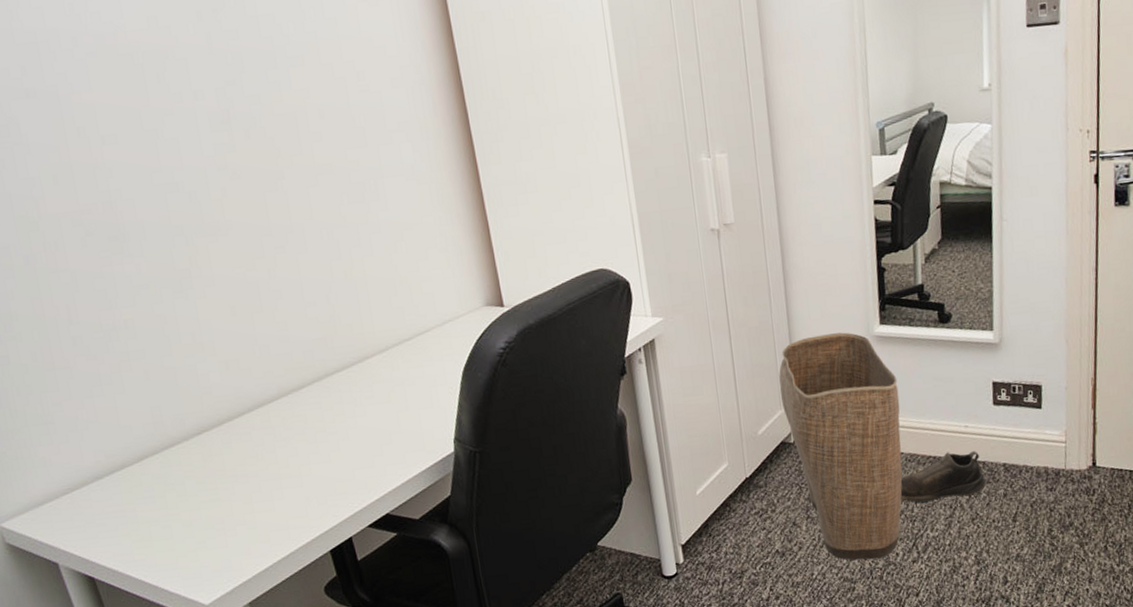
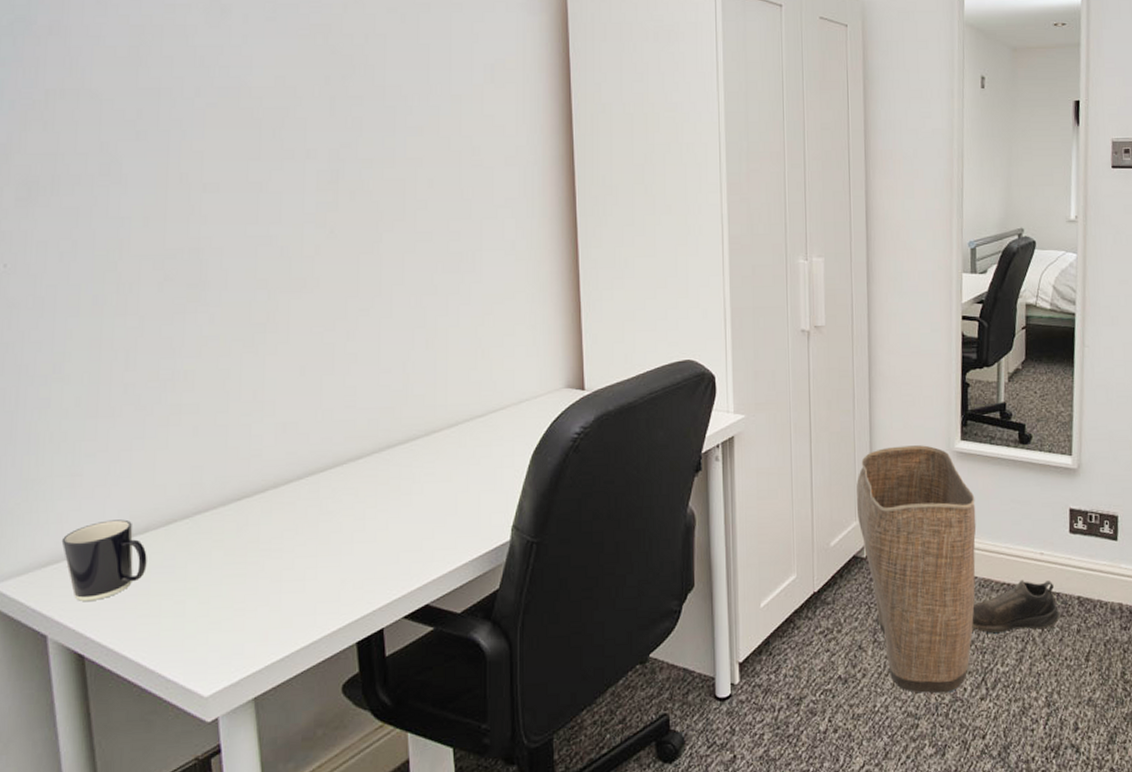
mug: none [50,459,131,532] -> present [61,519,147,601]

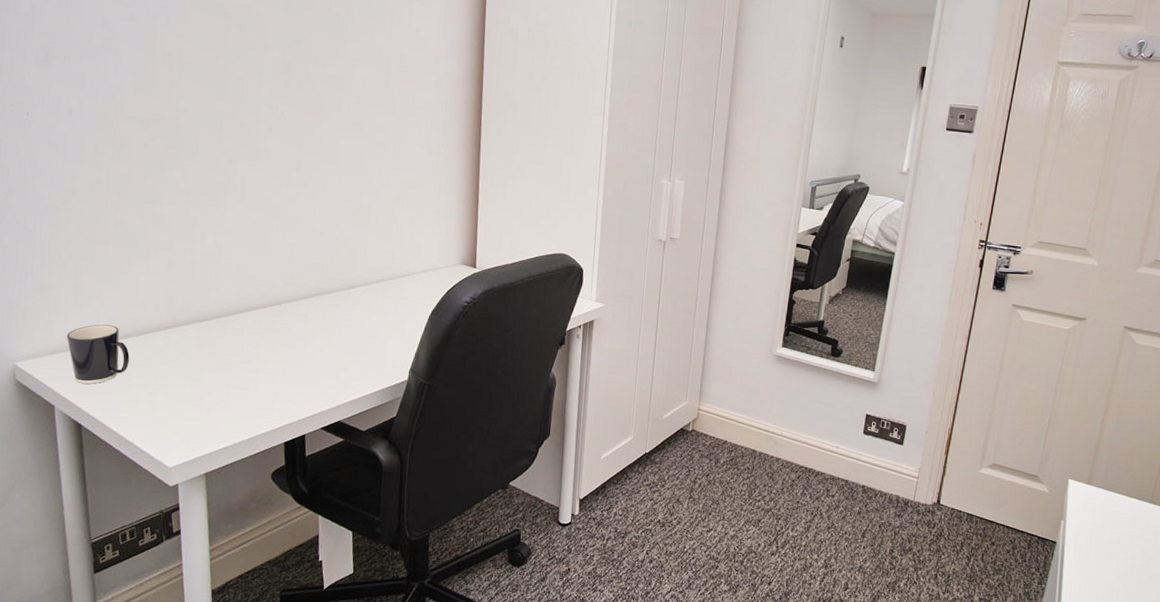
laundry basket: present [856,445,977,694] -> none [688,345,788,546]
shoe: present [972,579,1060,634] -> none [771,466,846,507]

